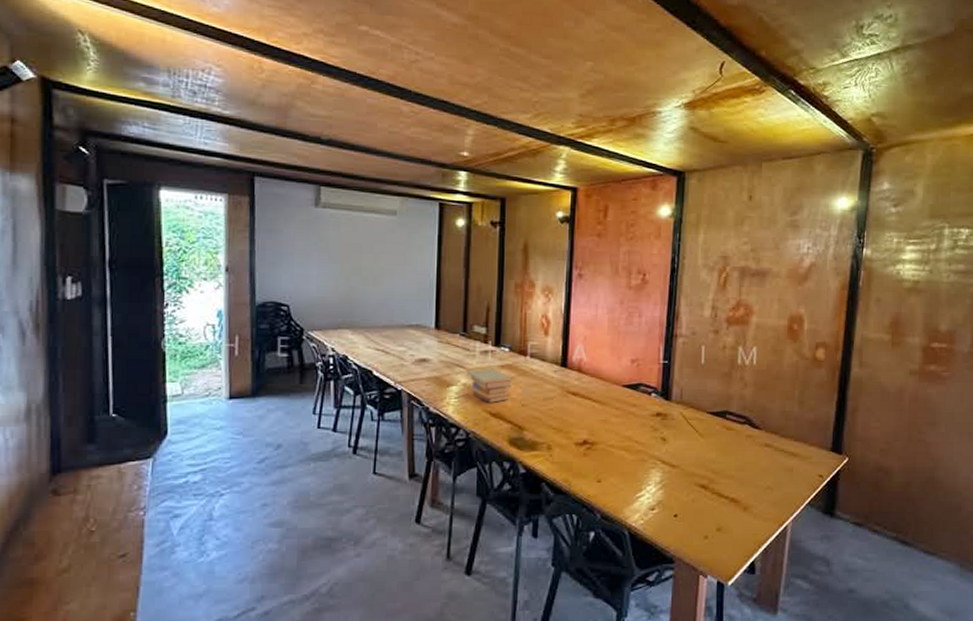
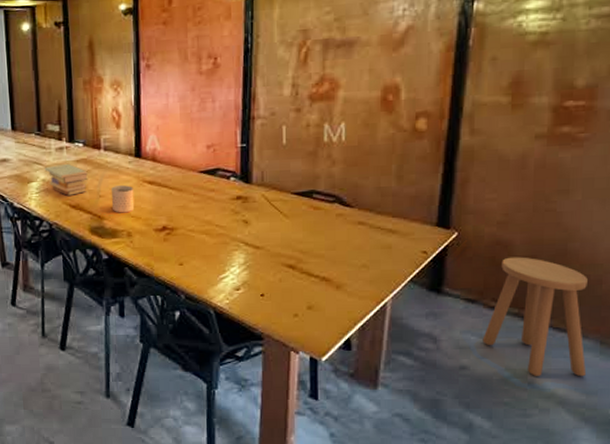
mug: none [533,395,557,424] -> present [110,185,135,213]
stool: none [867,483,950,599] -> present [482,257,588,377]

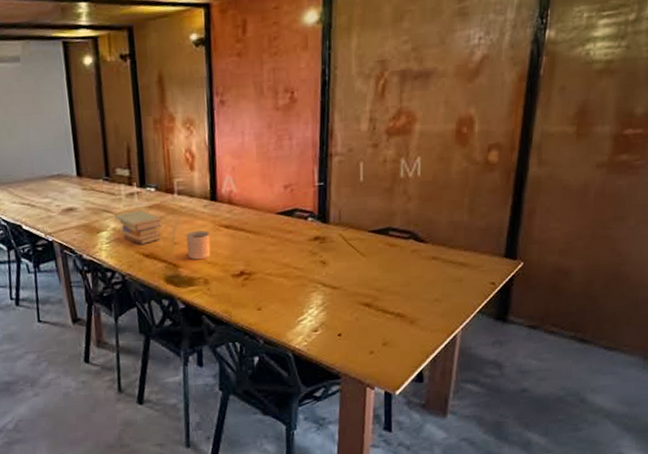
stool: present [482,257,588,377] -> none [542,282,636,393]

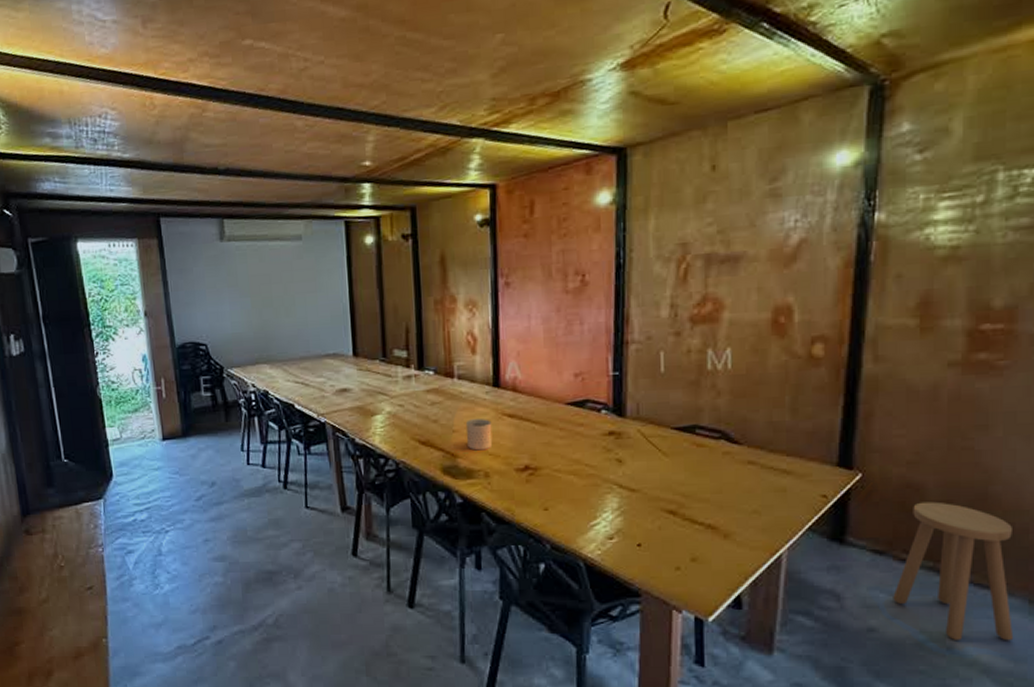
books: present [114,211,162,246] -> none [390,395,440,432]
stool: none [542,282,636,393] -> present [893,501,1014,641]

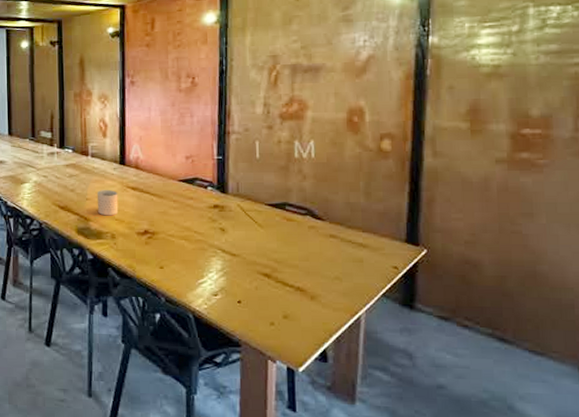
stool: present [893,501,1014,641] -> none [458,276,567,404]

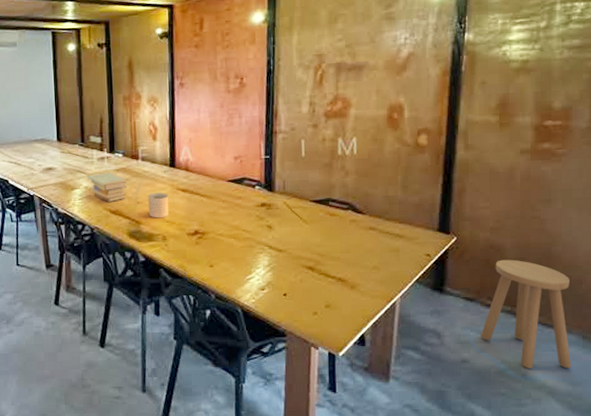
books: none [36,168,76,198] -> present [87,173,127,203]
stool: none [458,276,567,404] -> present [481,259,572,369]

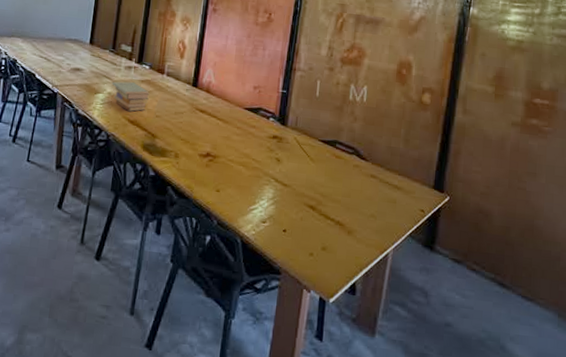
mug: present [147,193,169,219] -> none [165,109,187,136]
stool: present [481,259,572,369] -> none [465,225,549,347]

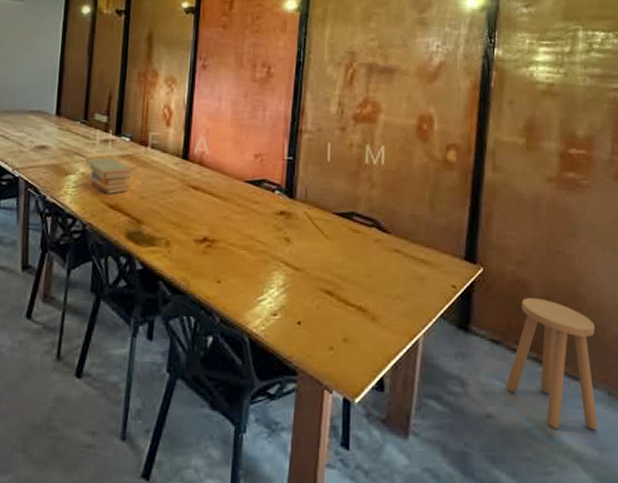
stool: none [465,225,549,347] -> present [506,297,598,431]

